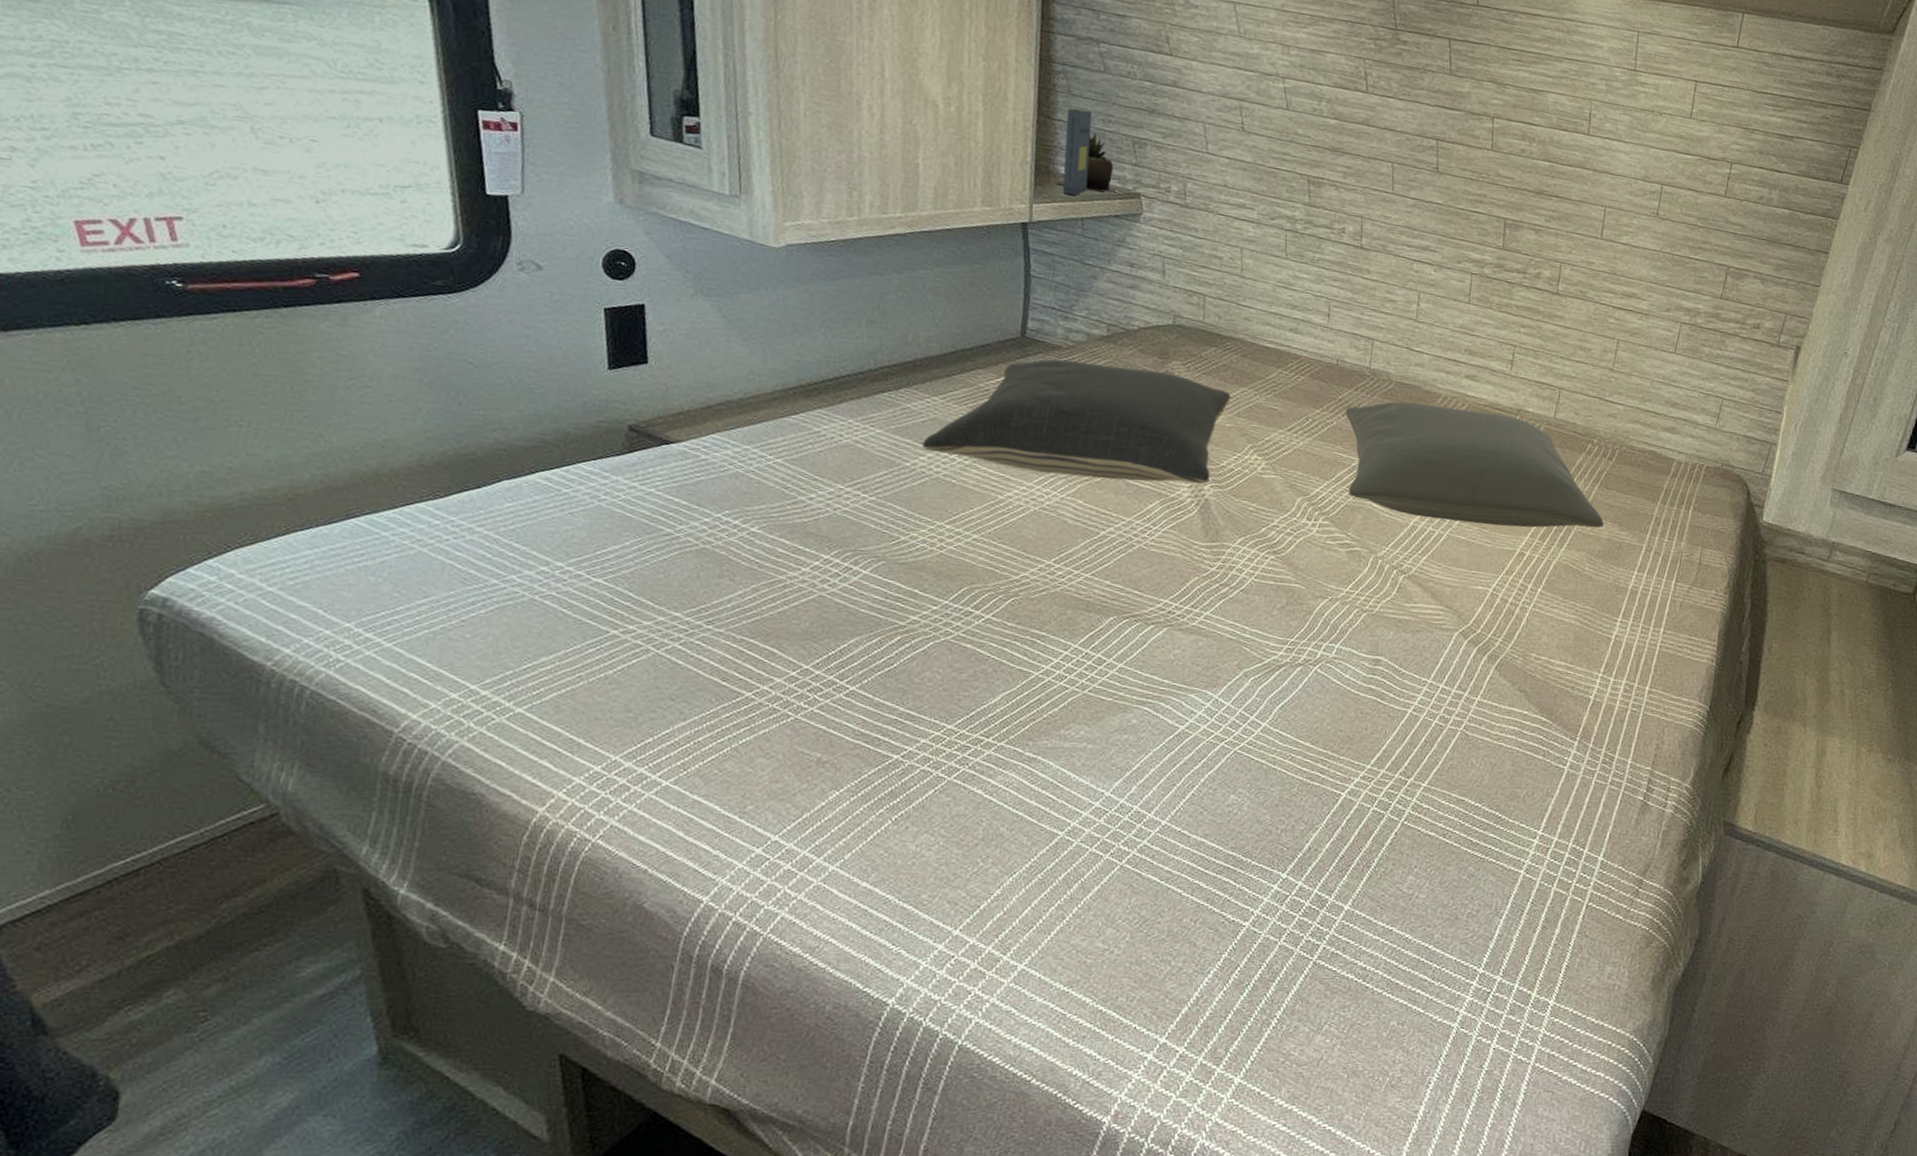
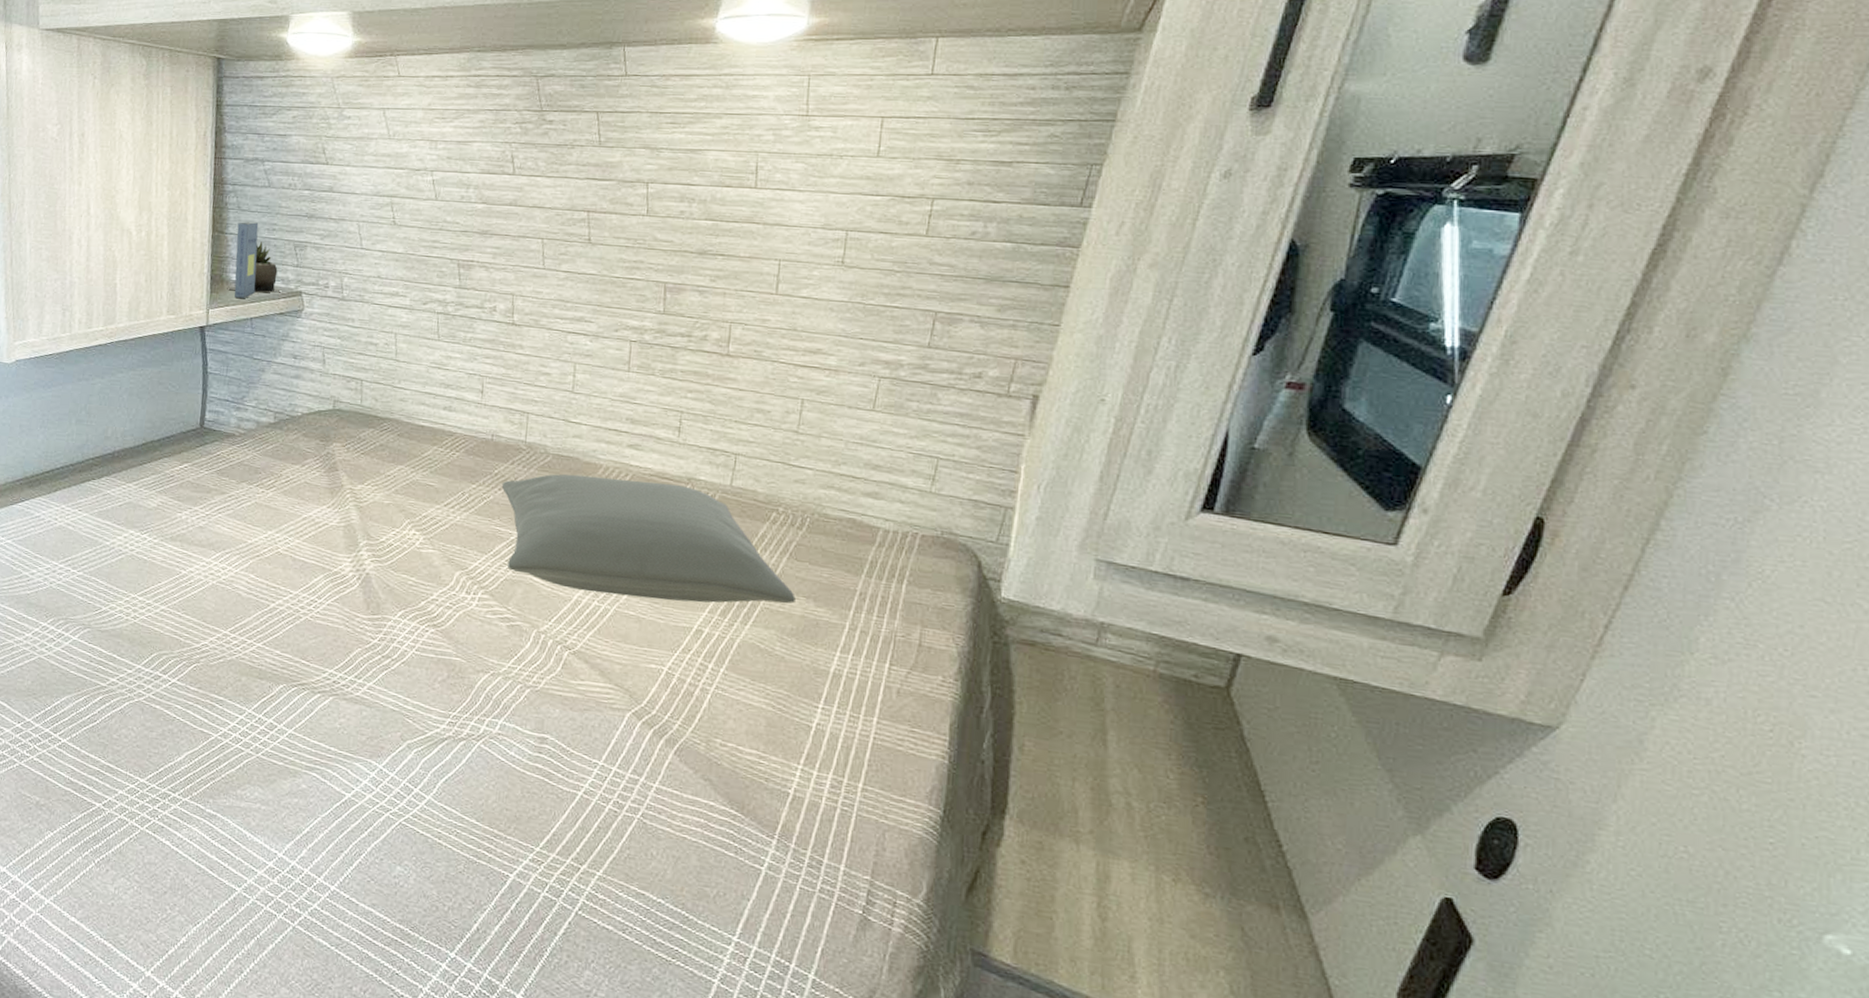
pillow: present [922,359,1231,485] -> none [119,446,389,559]

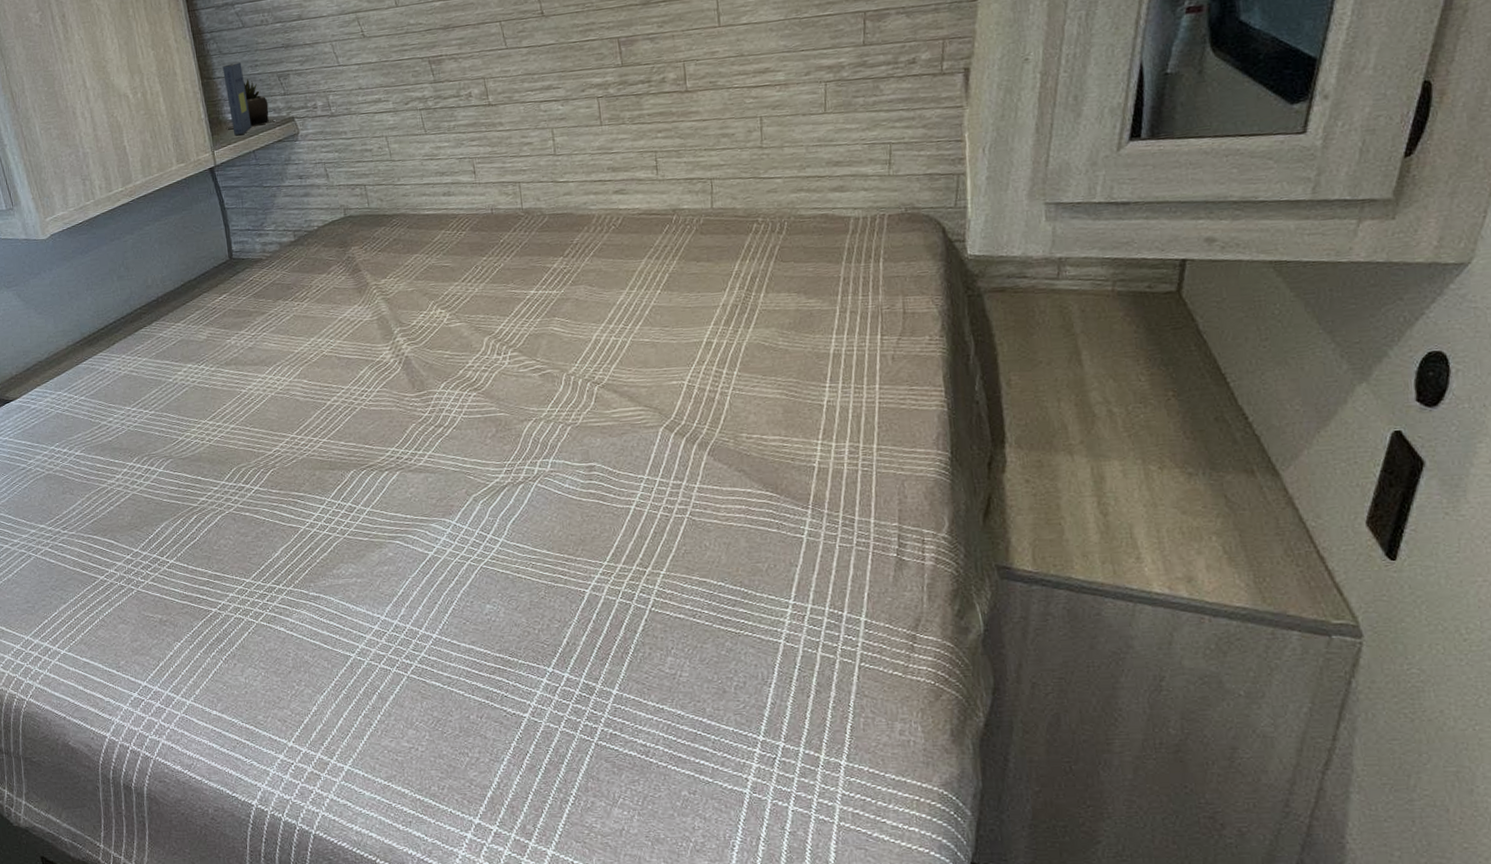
pillow: present [501,474,796,604] -> none [509,217,788,331]

